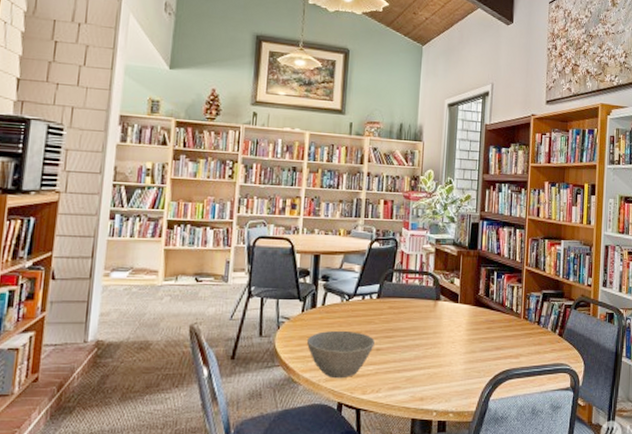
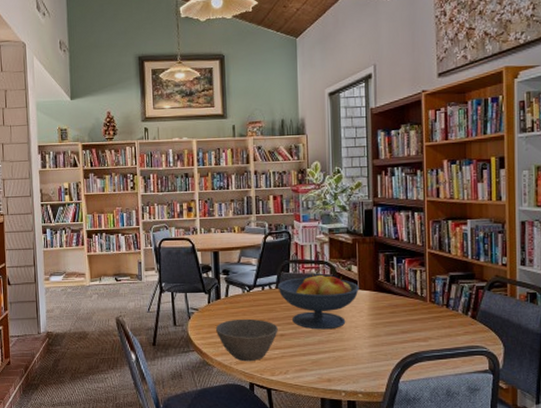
fruit bowl: none [379,284,460,344] -> present [277,273,359,330]

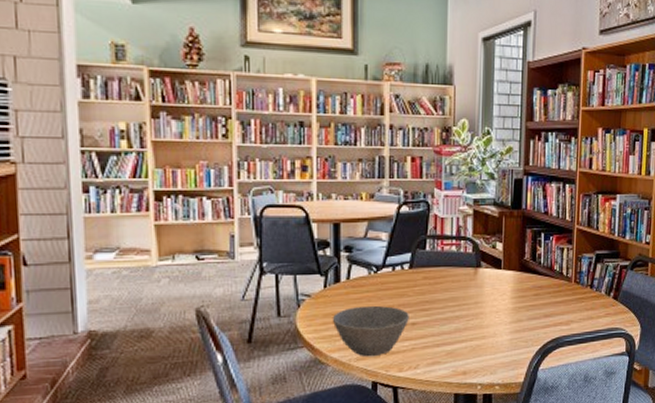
fruit bowl: present [277,273,359,330] -> none [411,251,503,316]

